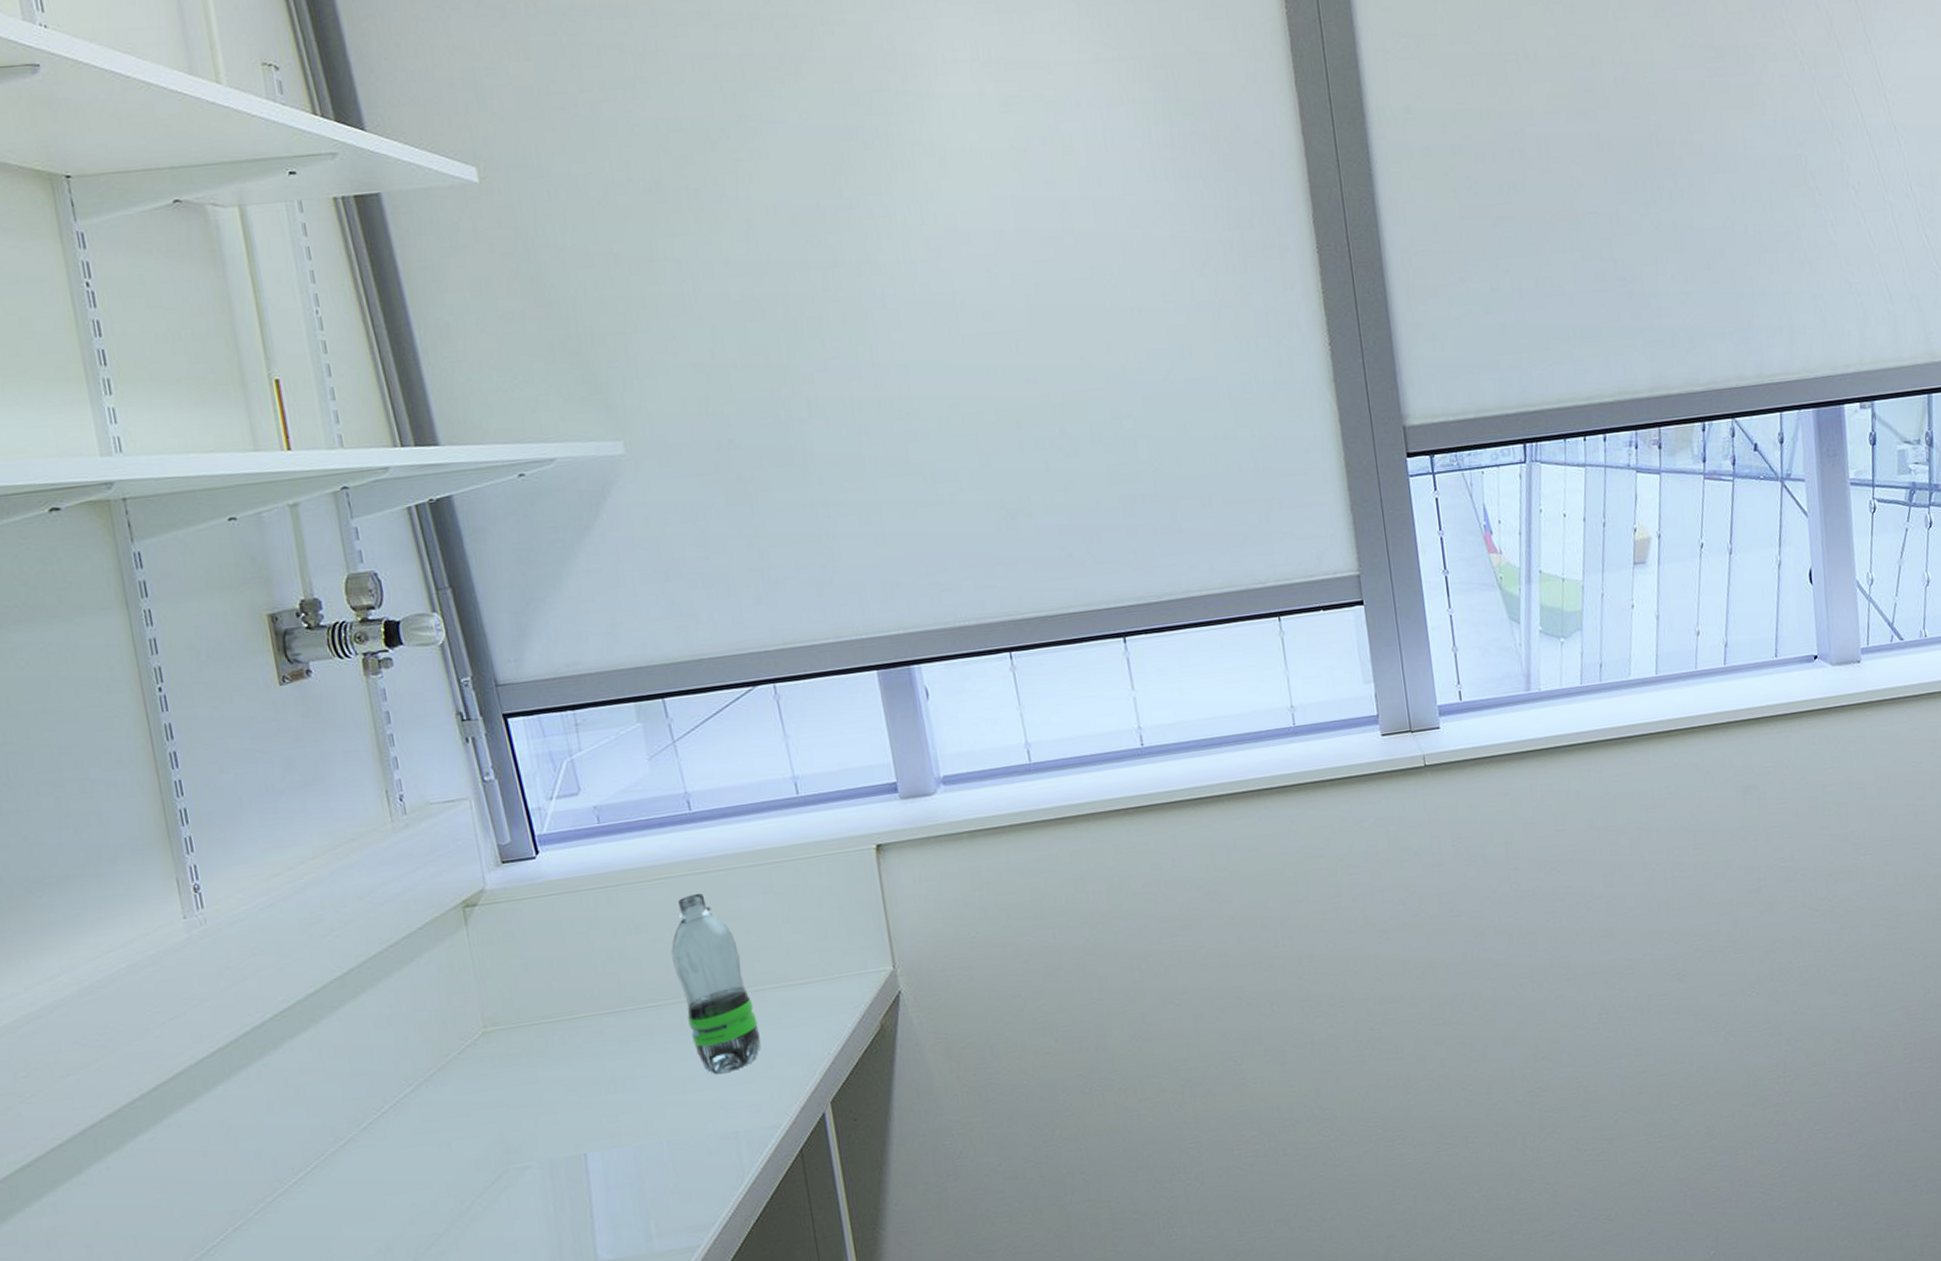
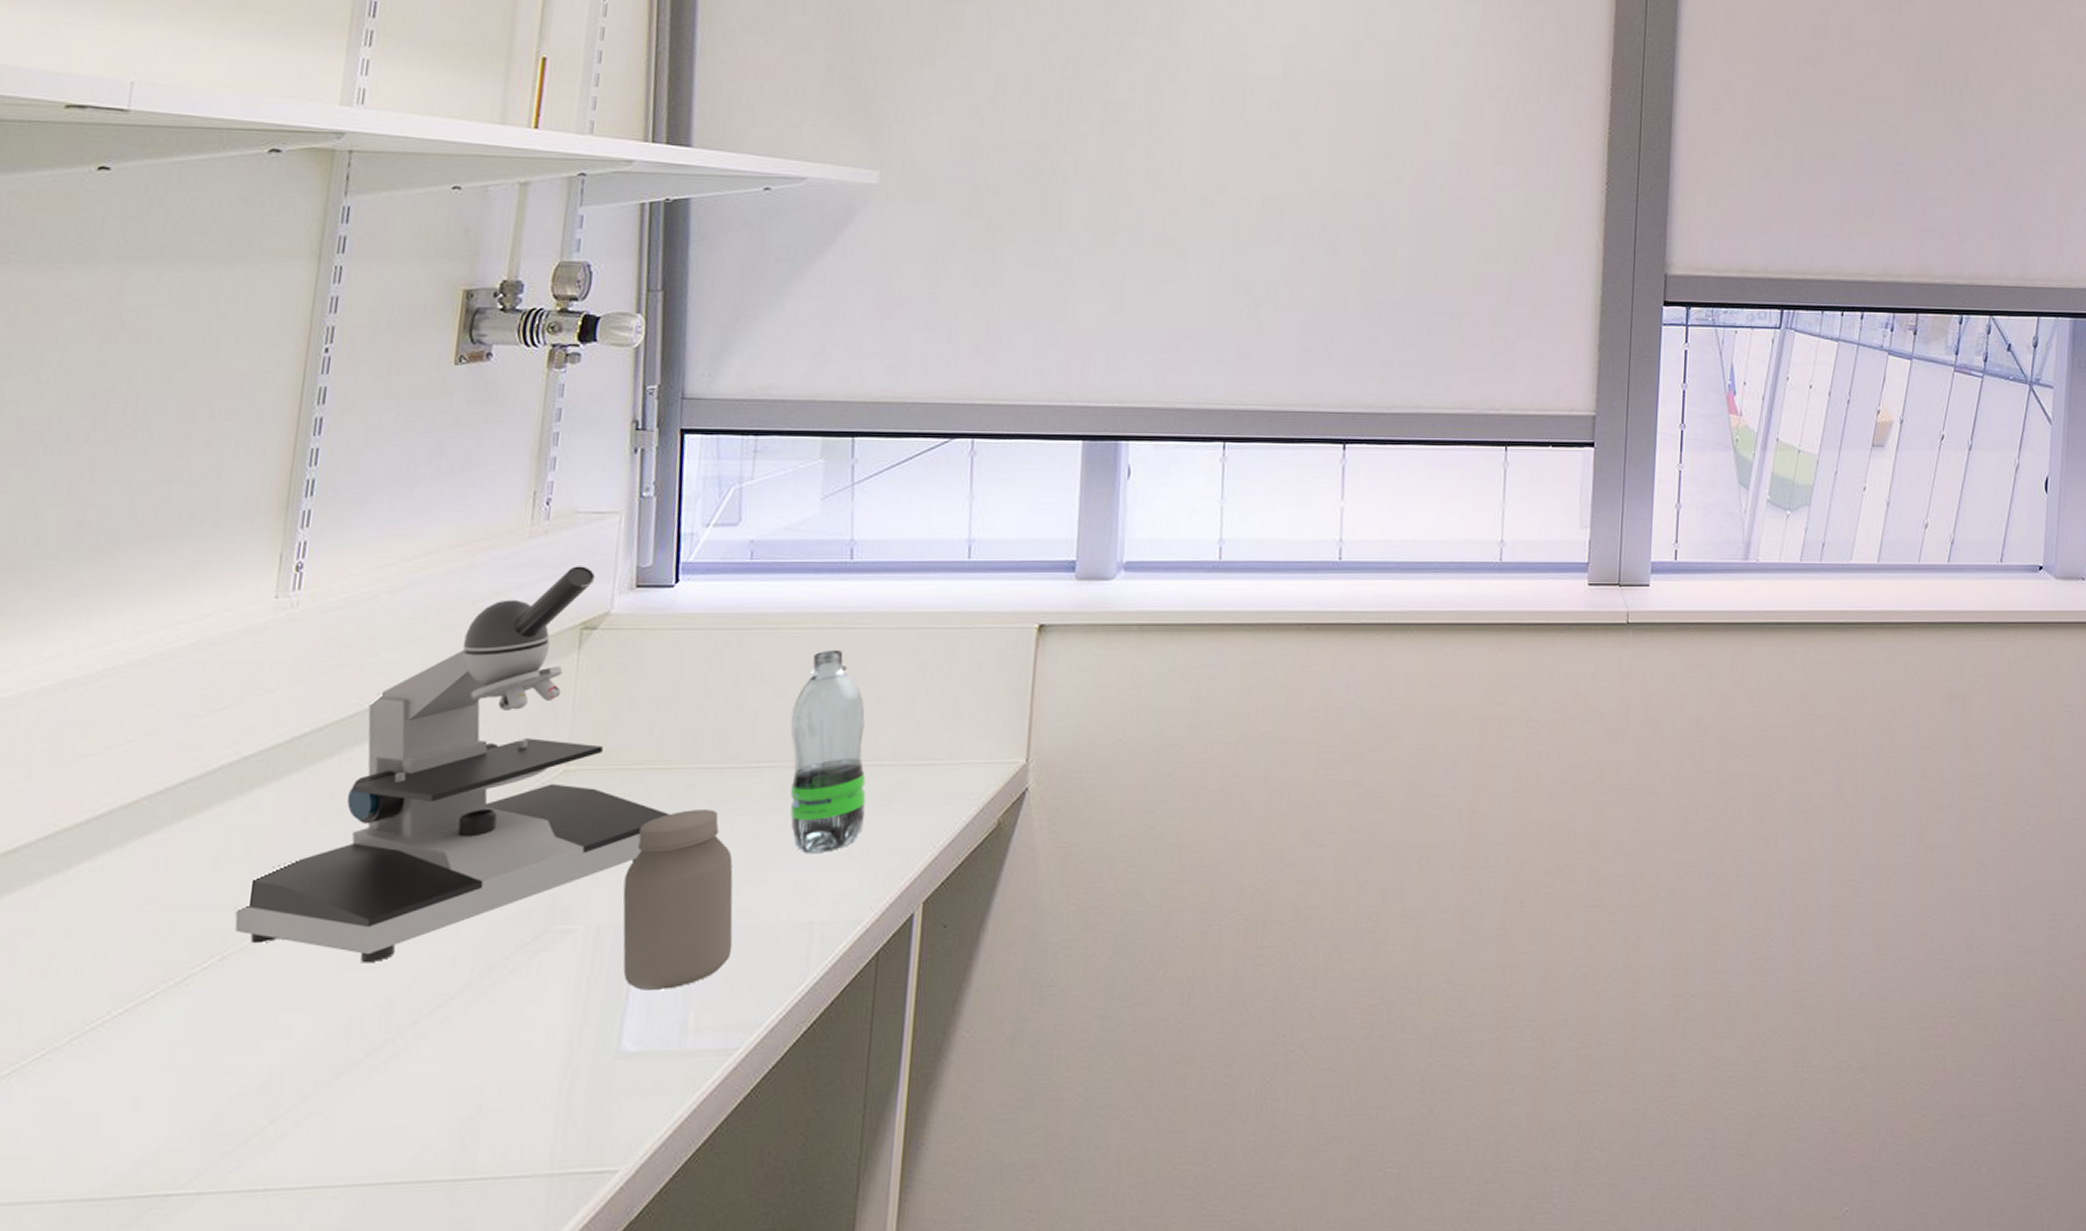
microscope: none [232,851,587,1218] -> present [234,566,670,963]
jar: none [561,1048,673,1209] -> present [622,809,733,992]

